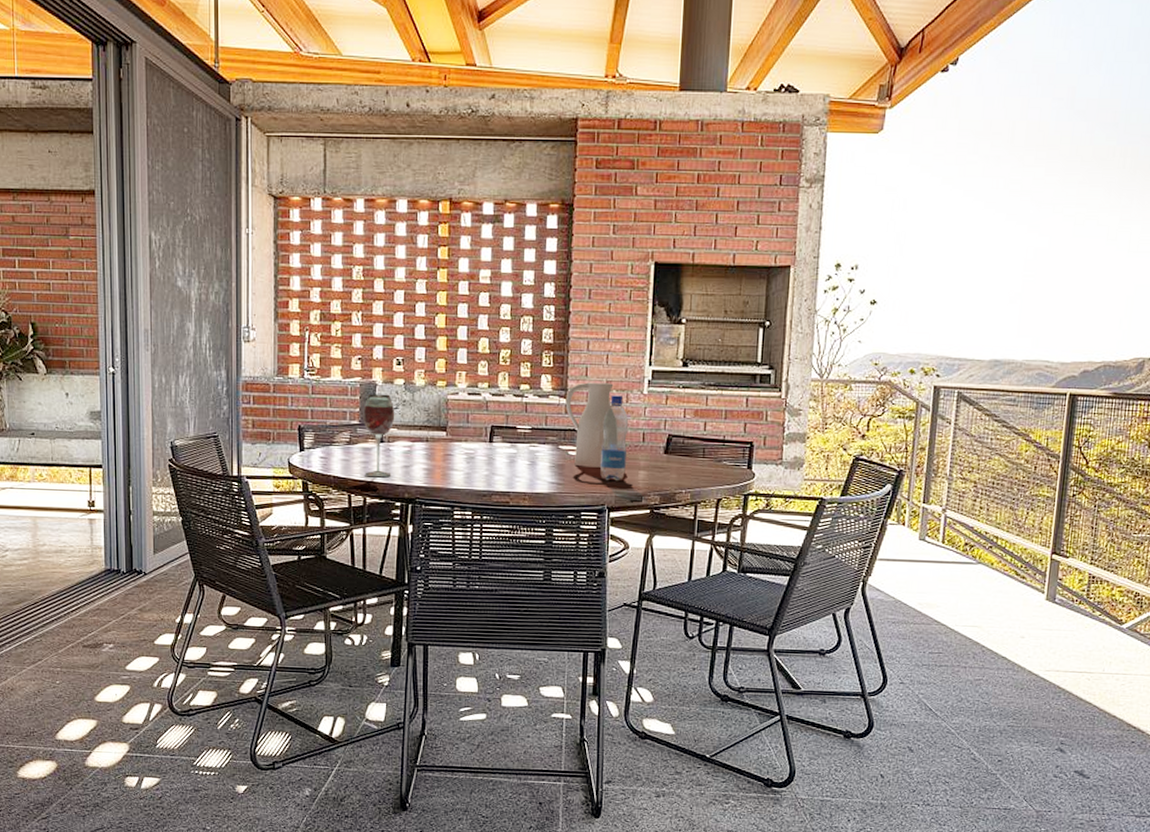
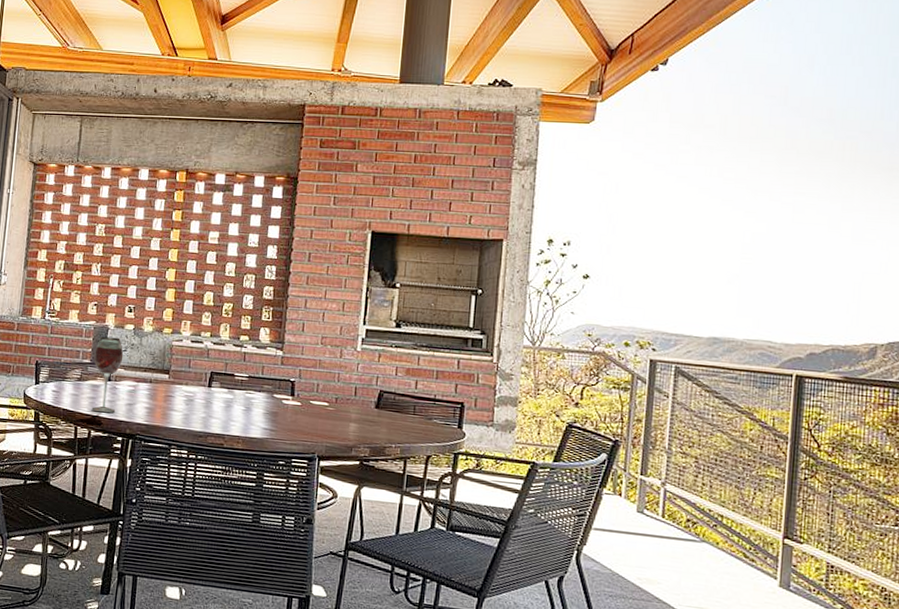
ceramic pitcher: present [565,382,614,468] -> none [281,337,329,418]
bottle: present [599,395,629,481] -> none [312,350,342,432]

